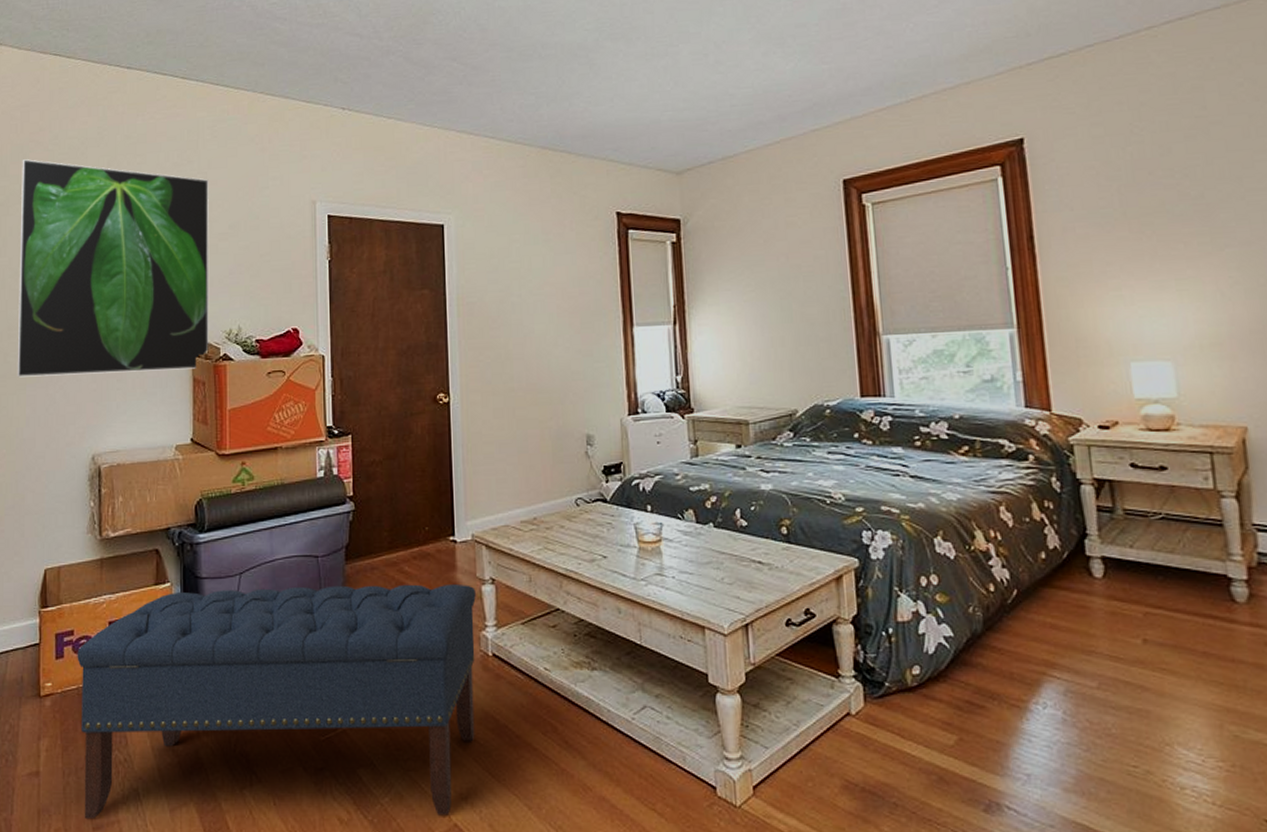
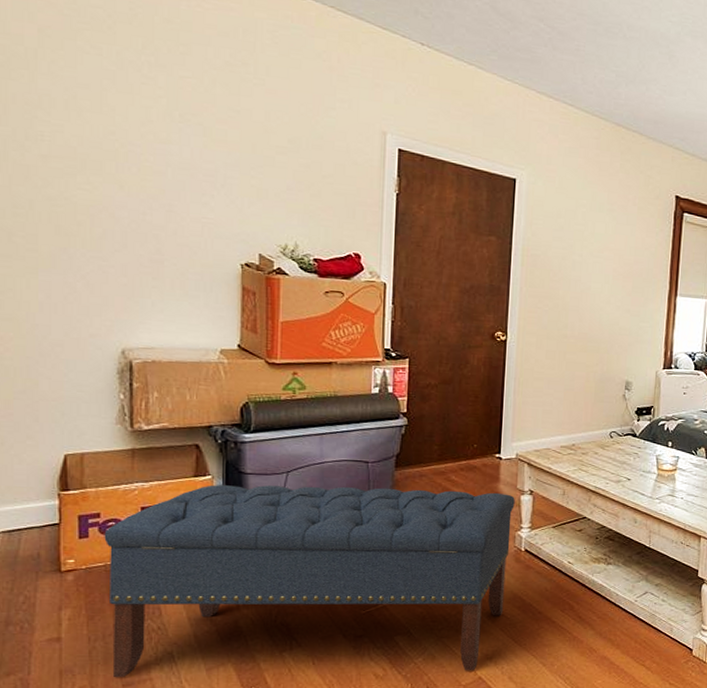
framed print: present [17,158,210,378] -> none [25,17,267,278]

